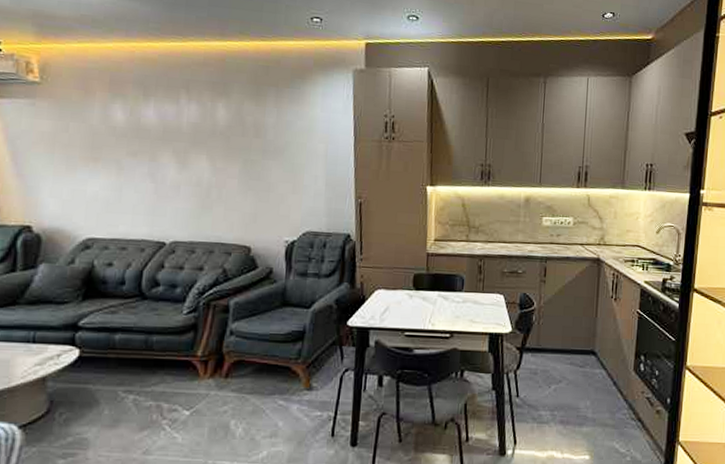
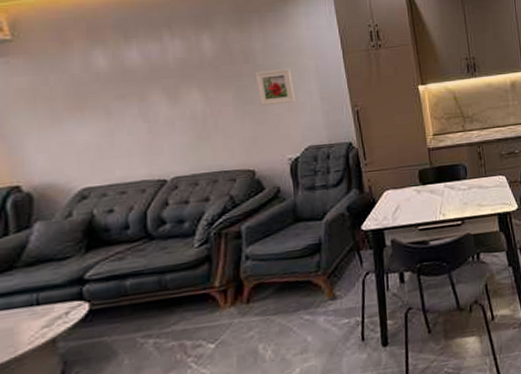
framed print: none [263,147,301,185] -> present [255,68,295,106]

